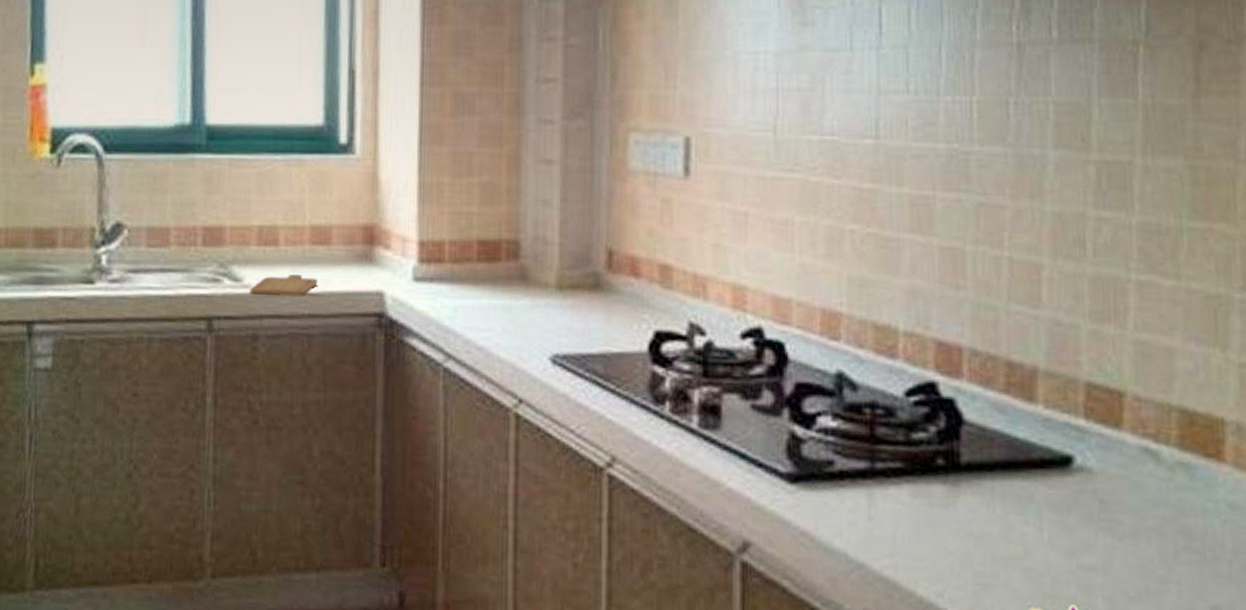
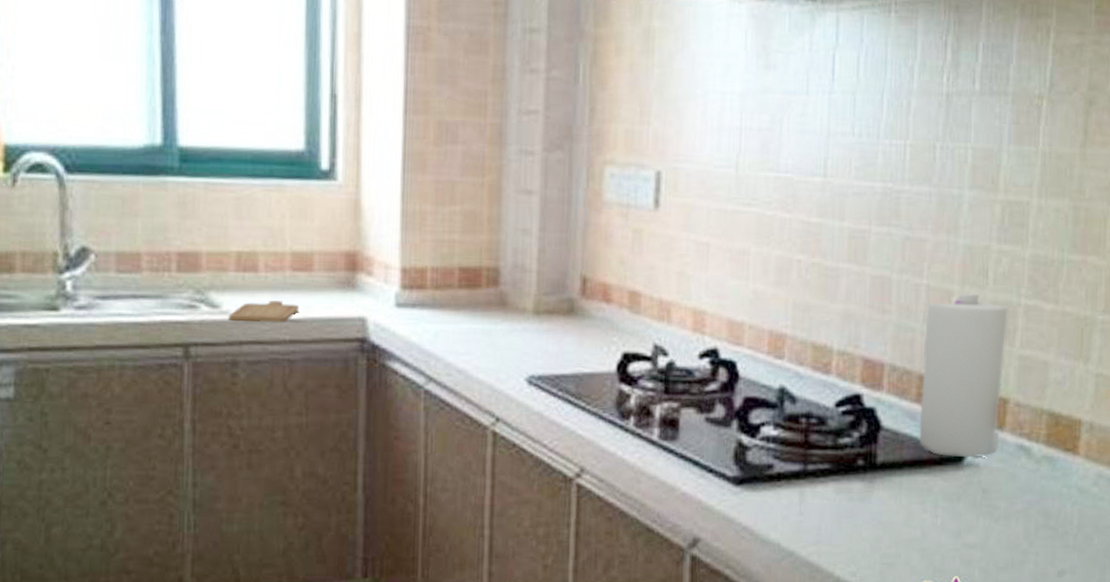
paper towel holder: none [1010,265,1117,462] -> present [919,292,1009,458]

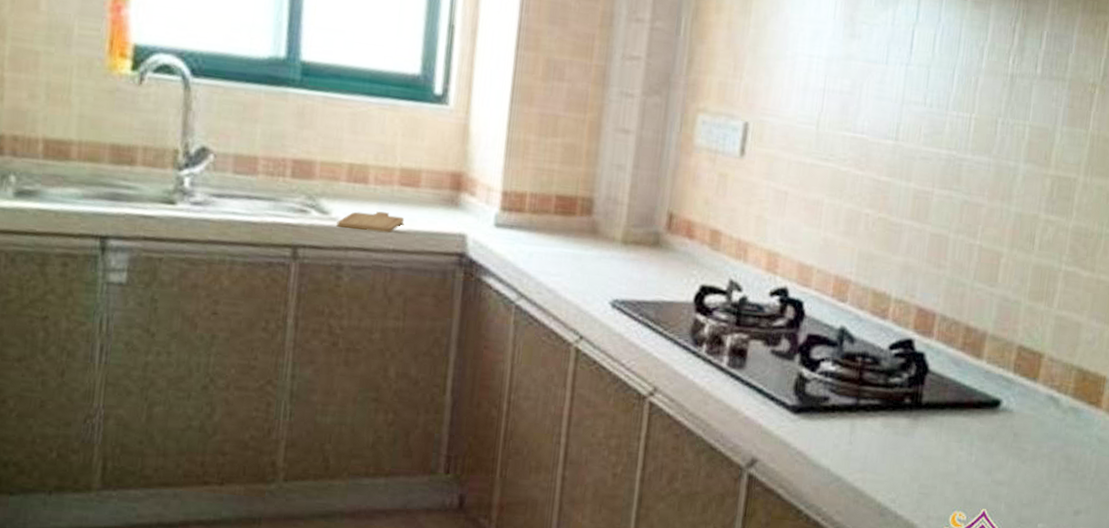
paper towel holder: present [919,292,1009,458] -> none [961,255,1051,405]

